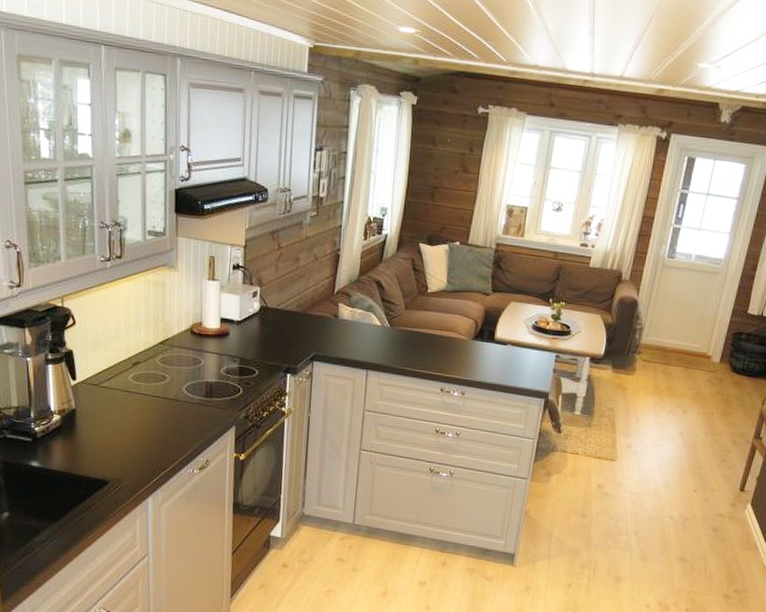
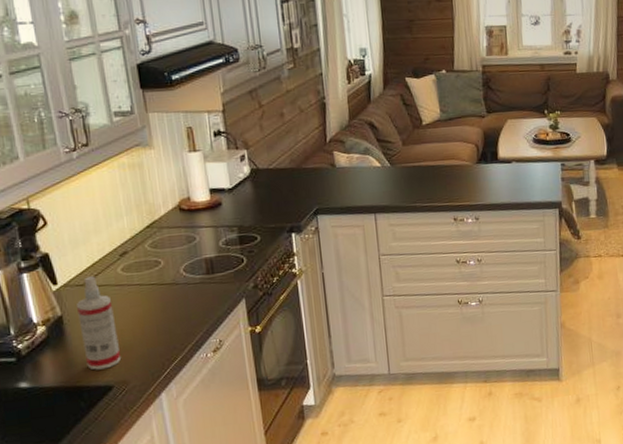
spray bottle: none [89,378,120,465] -> present [77,276,122,370]

